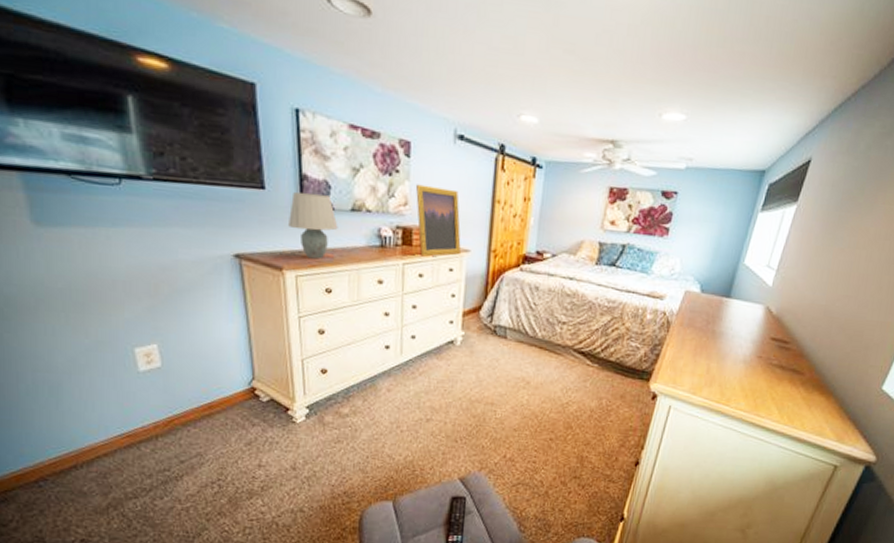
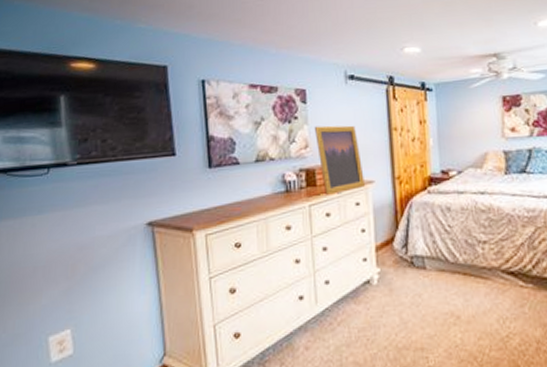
table lamp: present [288,192,338,260] -> none [198,150,244,215]

